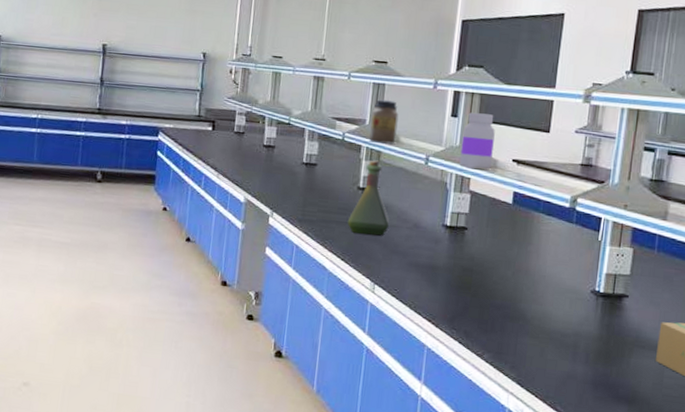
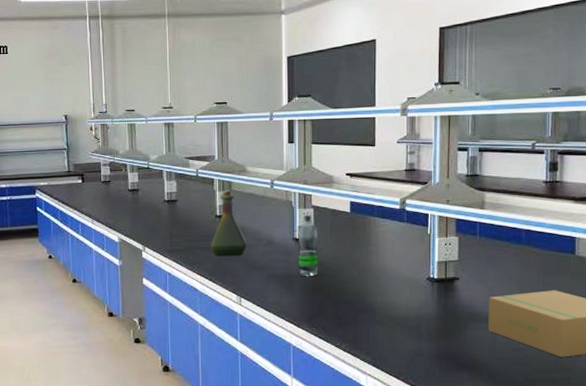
jar: present [369,99,399,144] -> none [219,135,243,175]
bottle: none [445,200,472,272] -> present [298,215,318,277]
jar: present [459,112,495,170] -> none [300,137,328,187]

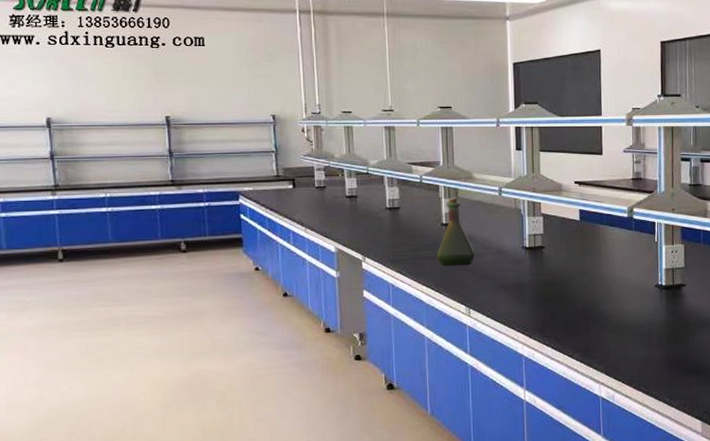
bottle: present [298,215,318,277] -> none [527,223,549,286]

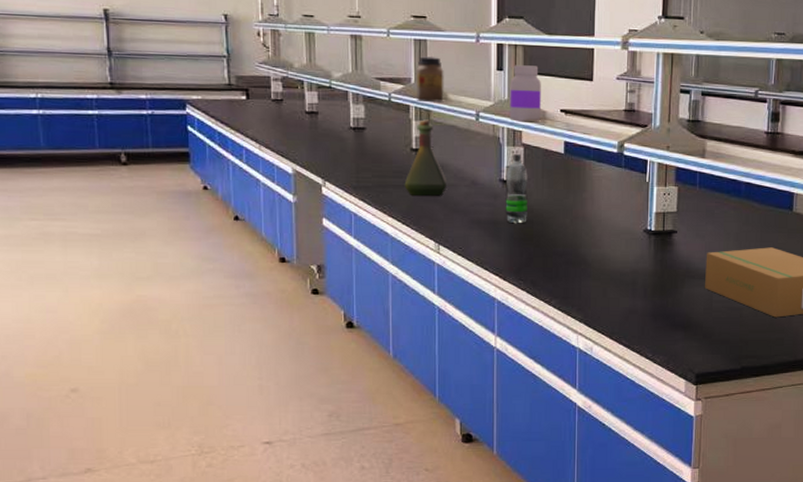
jar: none [443,141,470,181] -> present [416,56,444,102]
bottle: none [527,223,549,286] -> present [505,154,528,224]
jar: none [528,144,557,194] -> present [510,65,541,122]

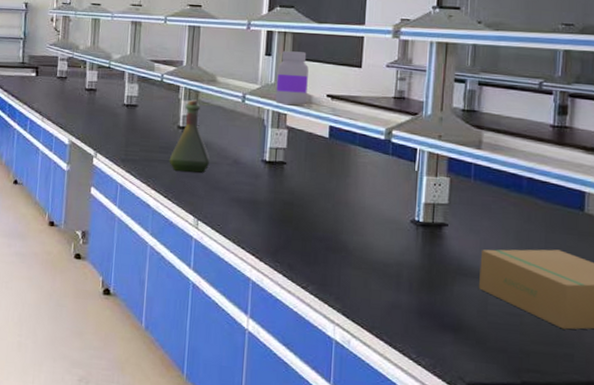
jar: present [416,56,444,102] -> none [187,41,215,83]
bottle: present [505,154,528,224] -> none [265,136,291,206]

